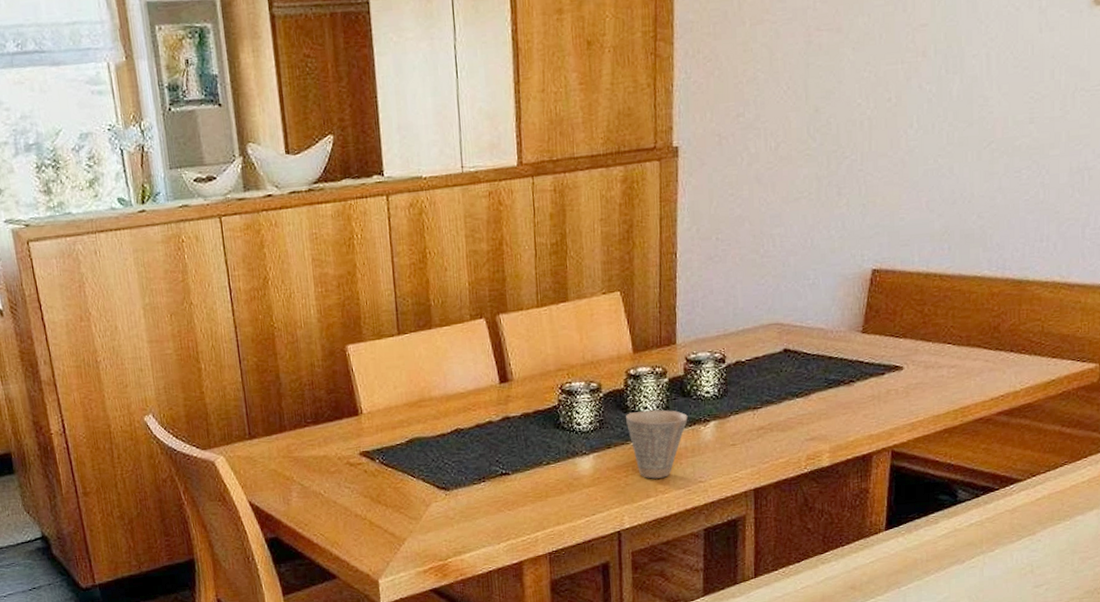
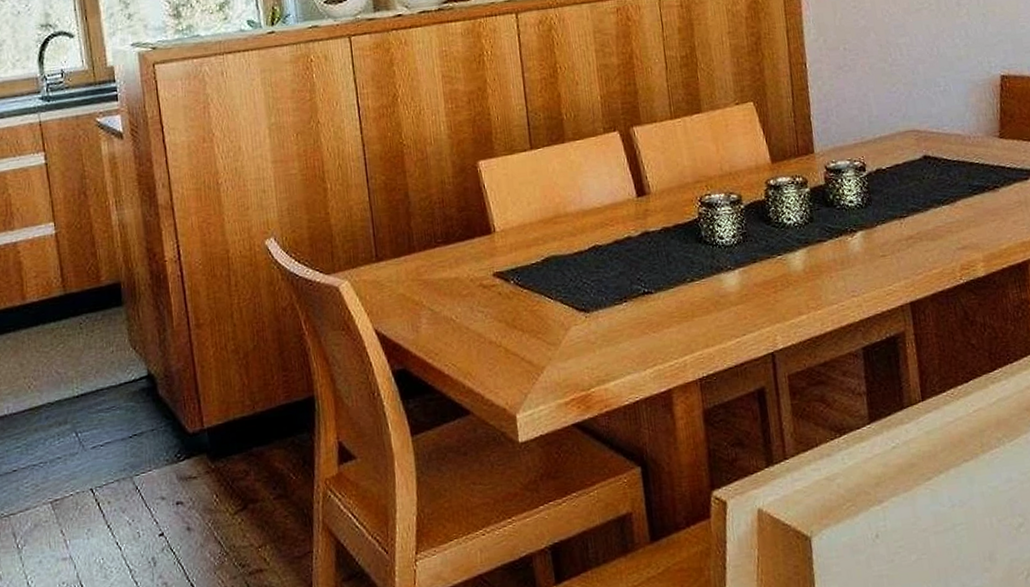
cup: present [626,409,688,479] -> none [769,220,834,294]

